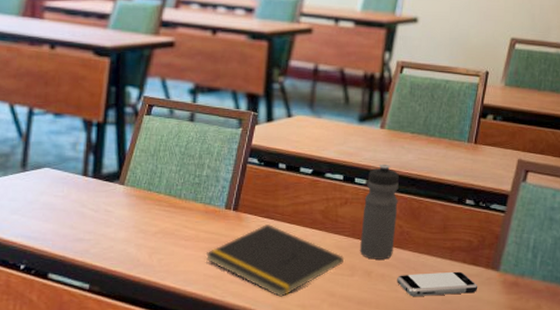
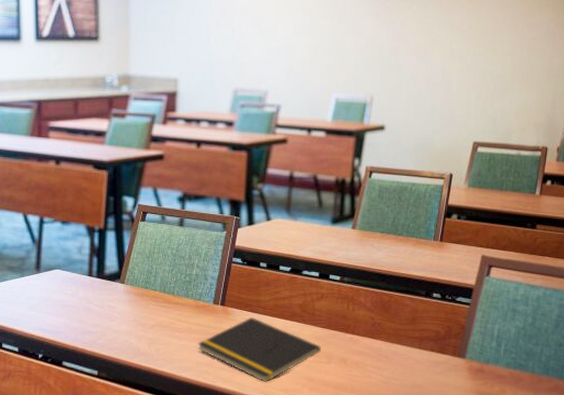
water bottle: present [359,164,399,260] -> none [335,261,370,348]
smartphone: present [397,271,478,297] -> none [370,359,446,383]

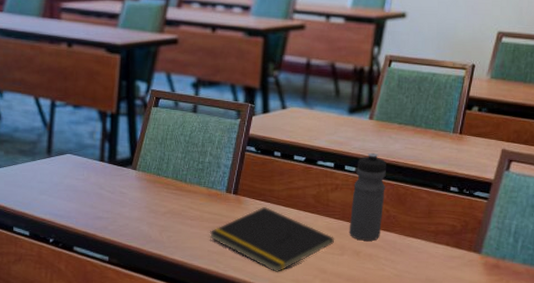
water bottle: none [335,261,370,348] -> present [349,152,386,241]

